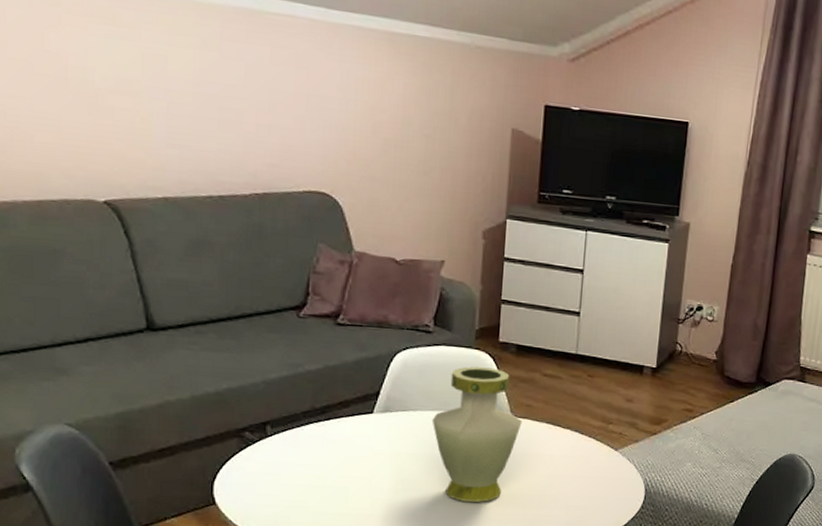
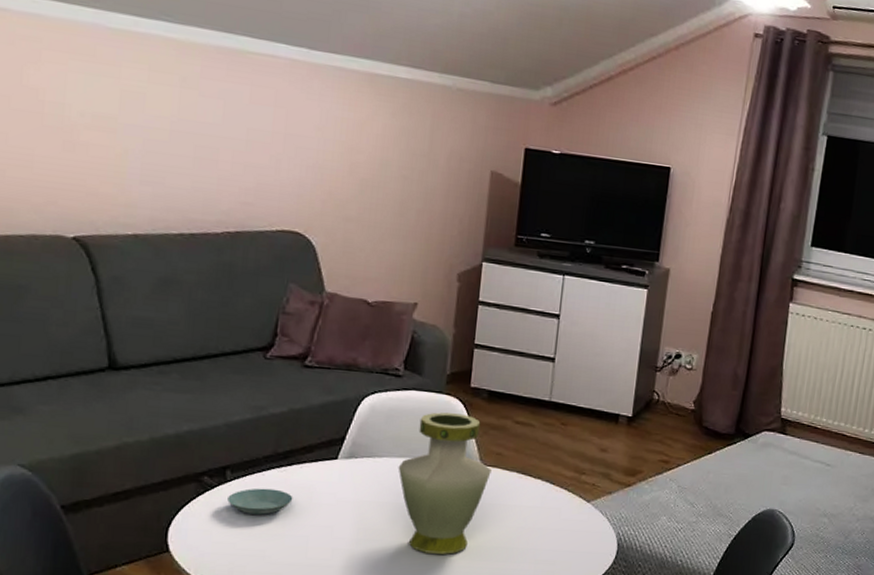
saucer: none [269,442,332,468] -> present [227,488,293,515]

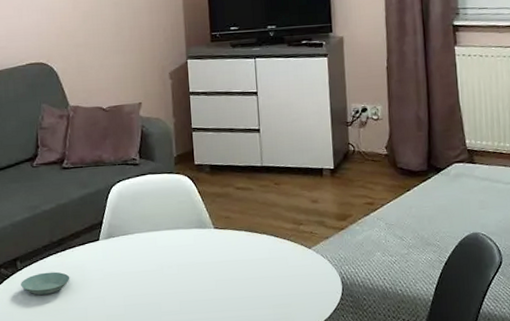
vase: present [398,412,492,554] -> none [147,188,224,310]

